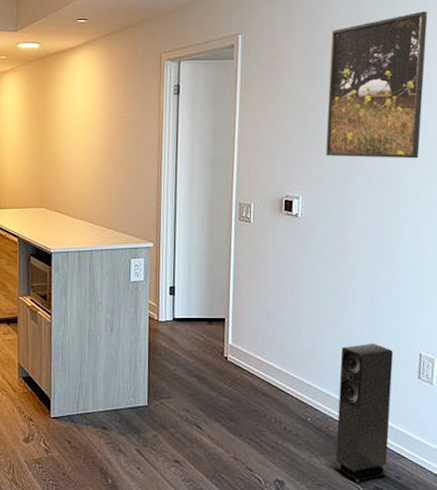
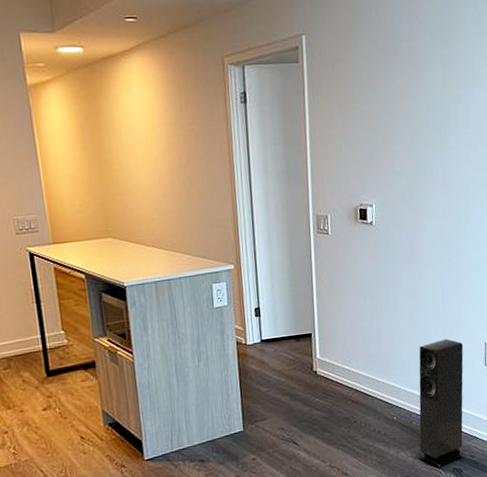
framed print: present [326,11,428,159] -> none [392,10,478,162]

